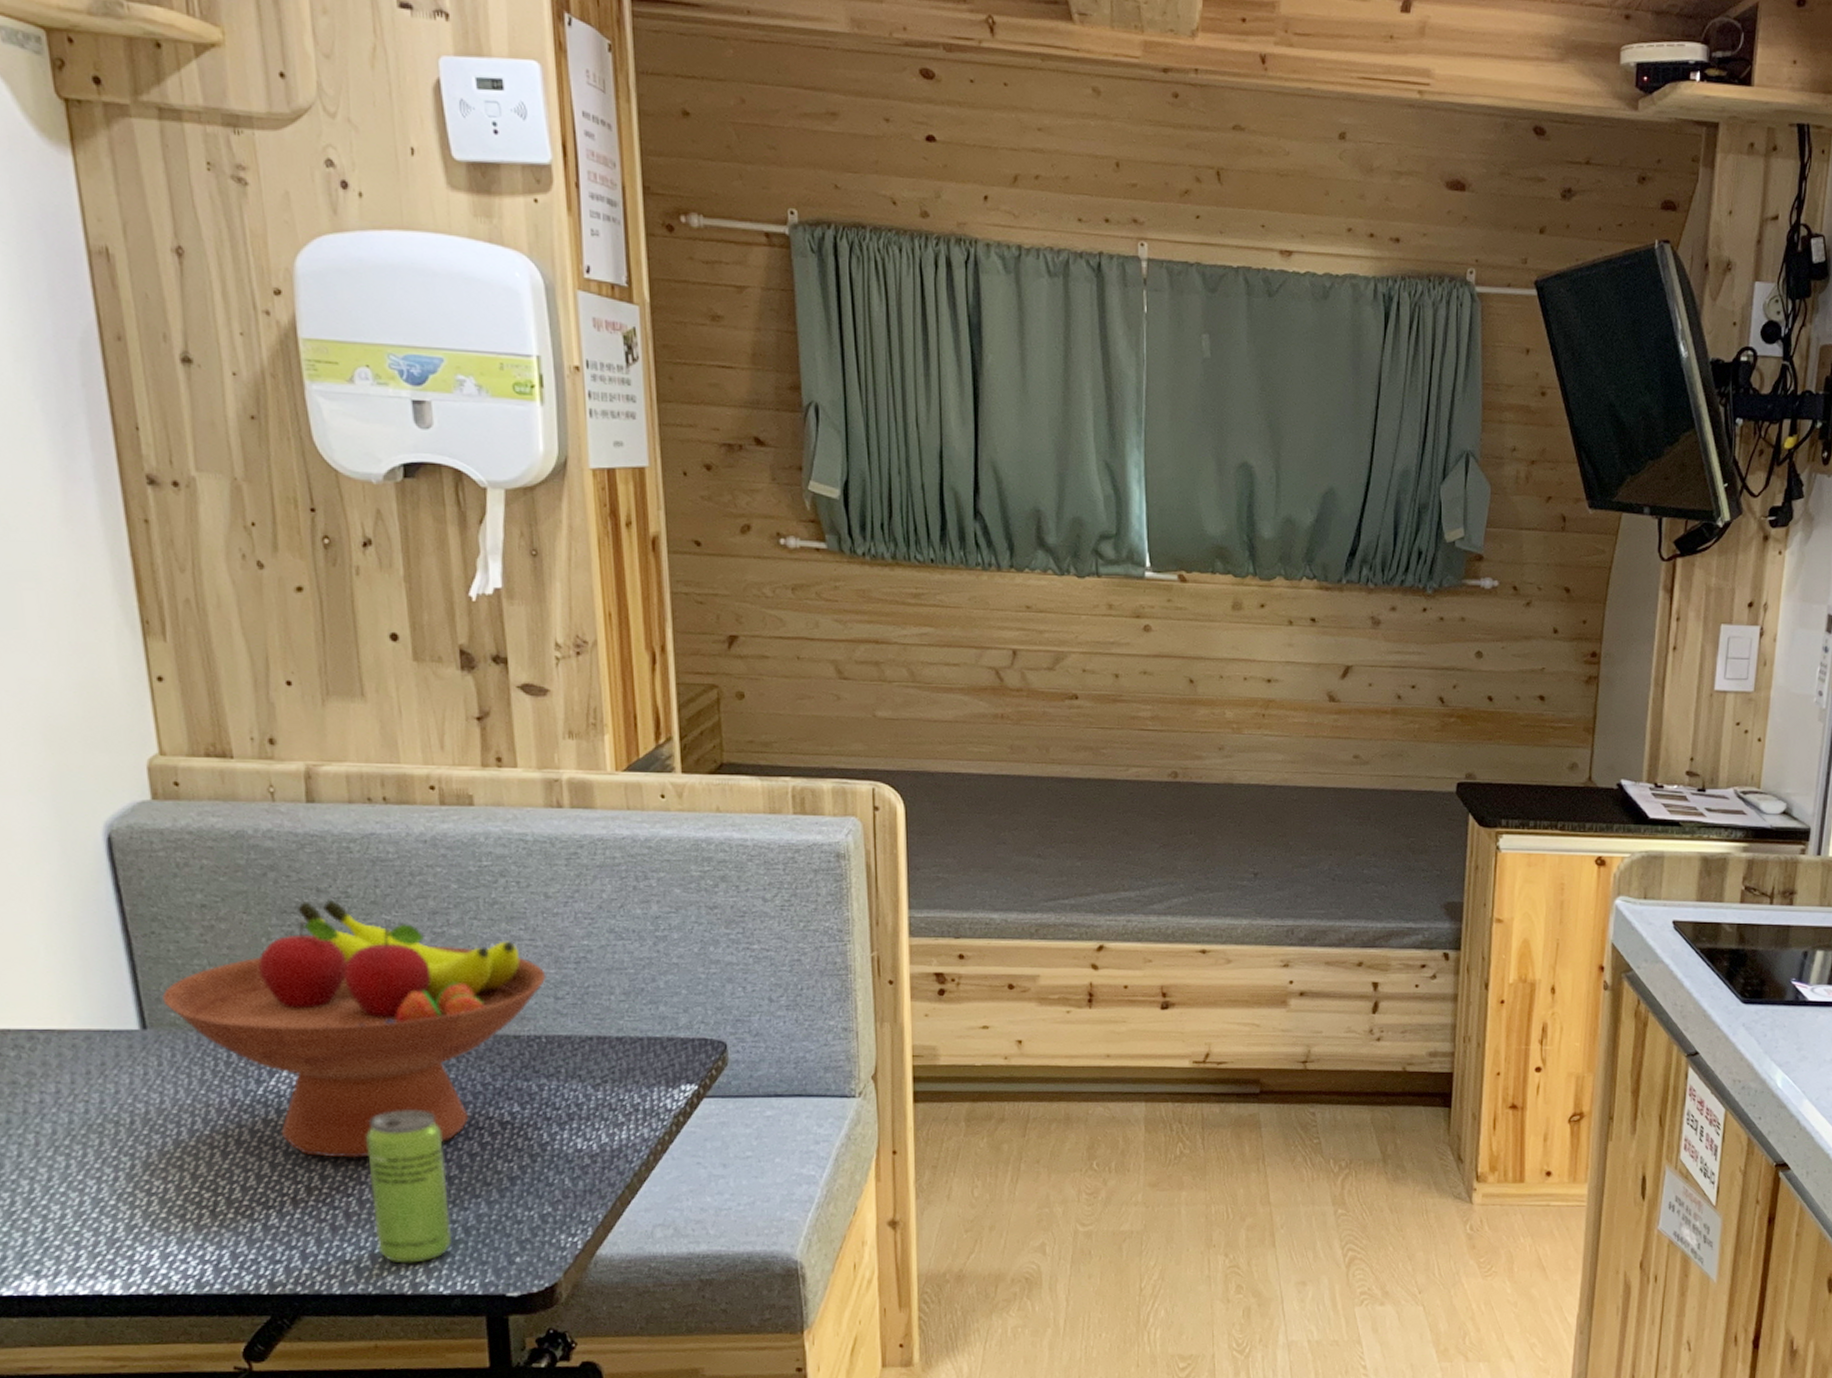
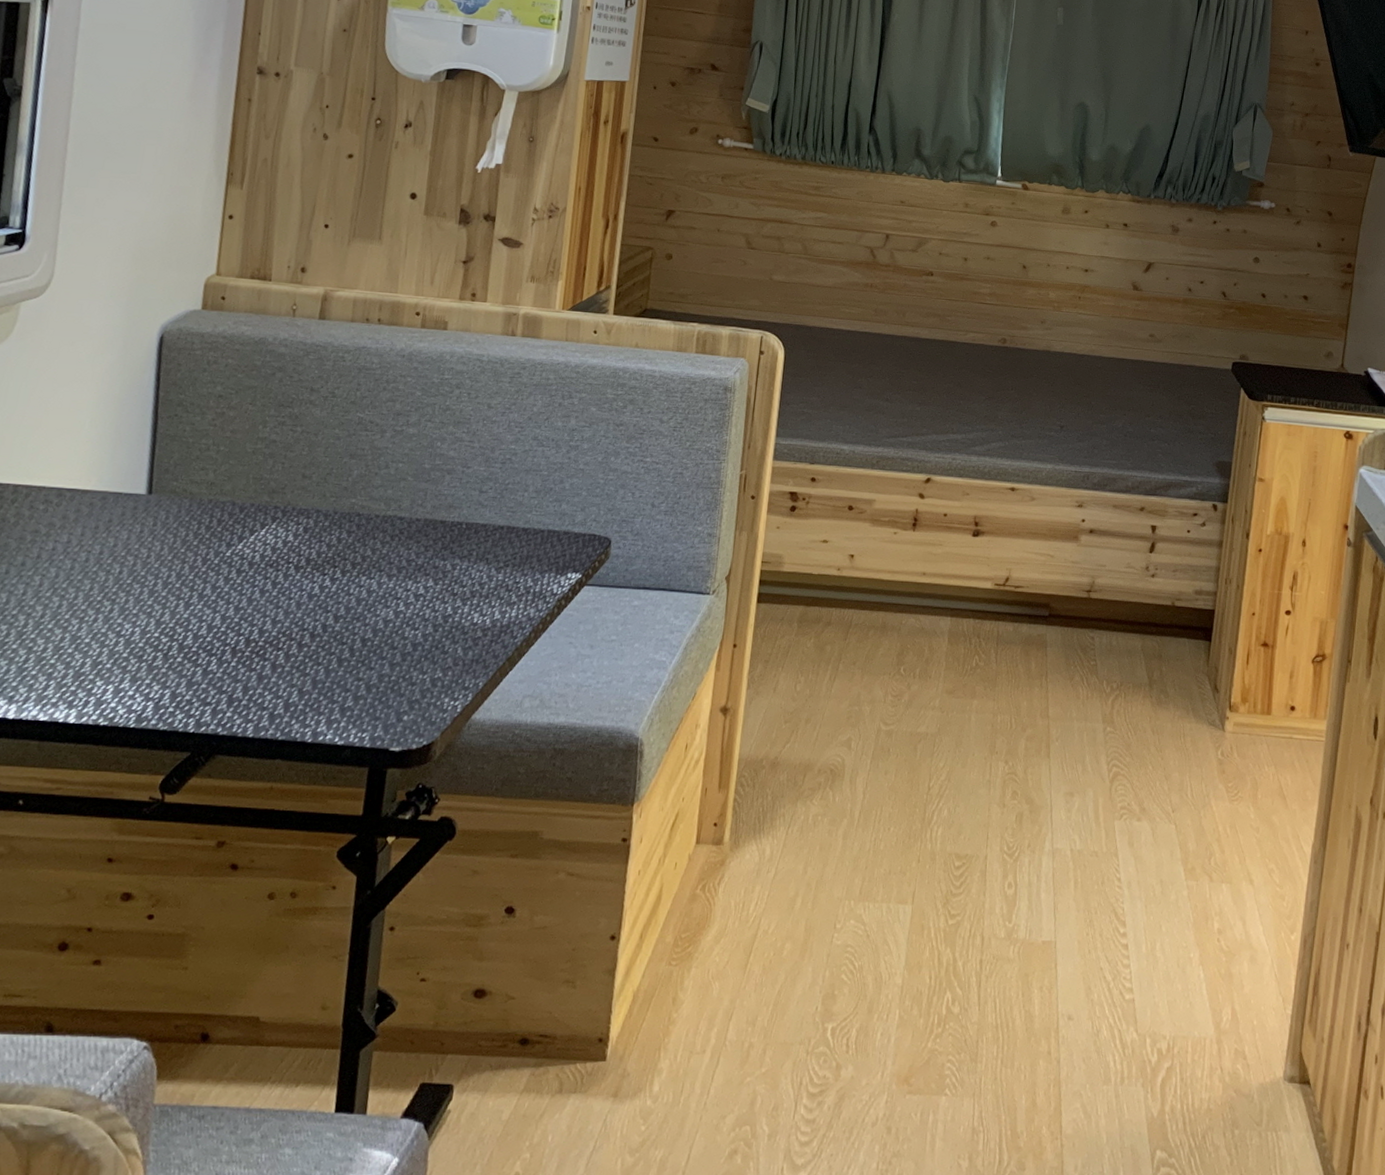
fruit bowl: present [162,899,546,1158] -> none [170,397,477,617]
beverage can: present [366,1110,452,1264] -> none [292,578,366,714]

